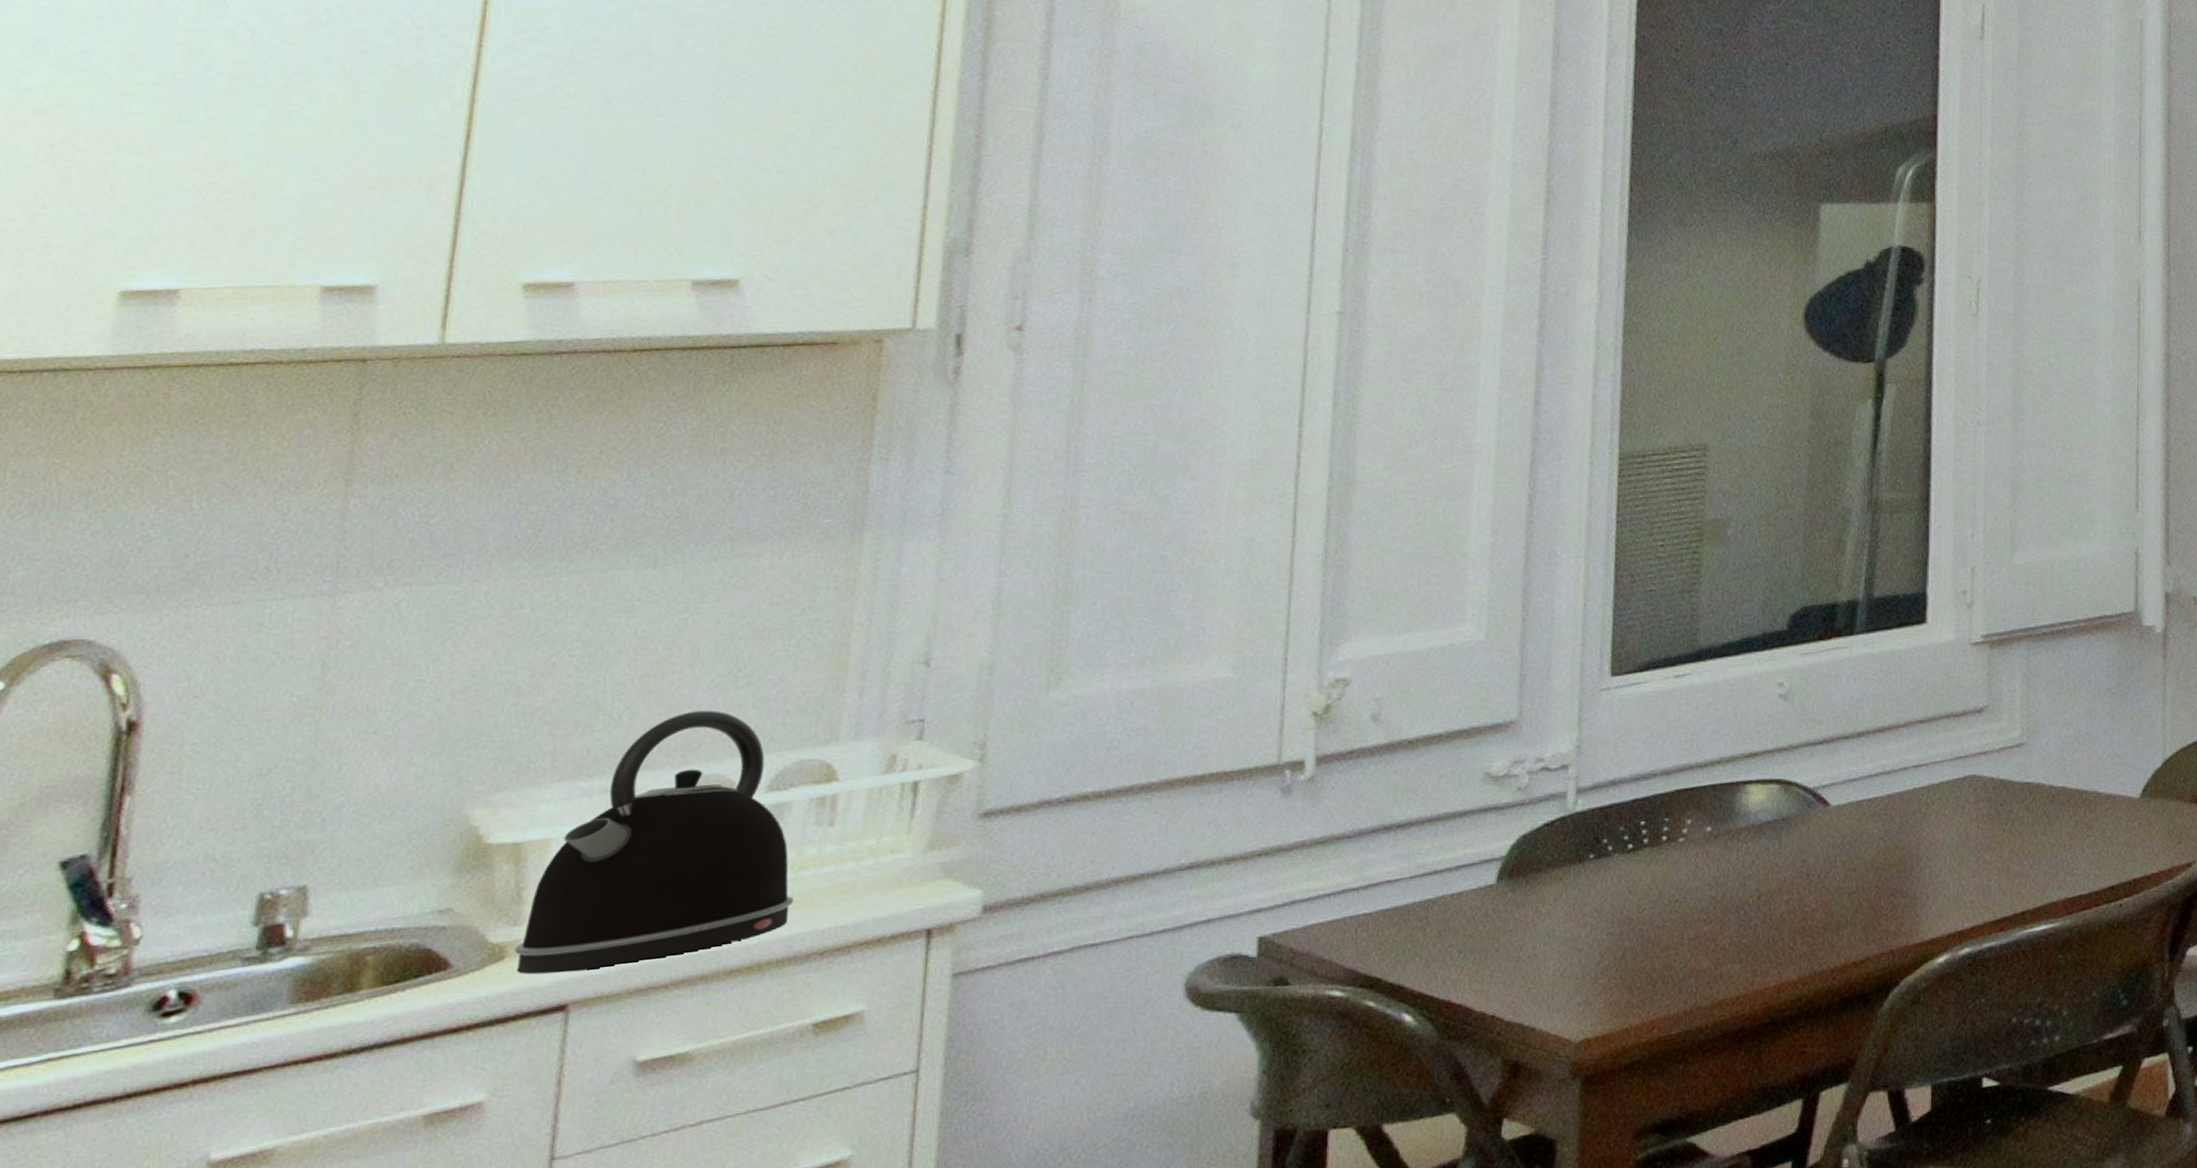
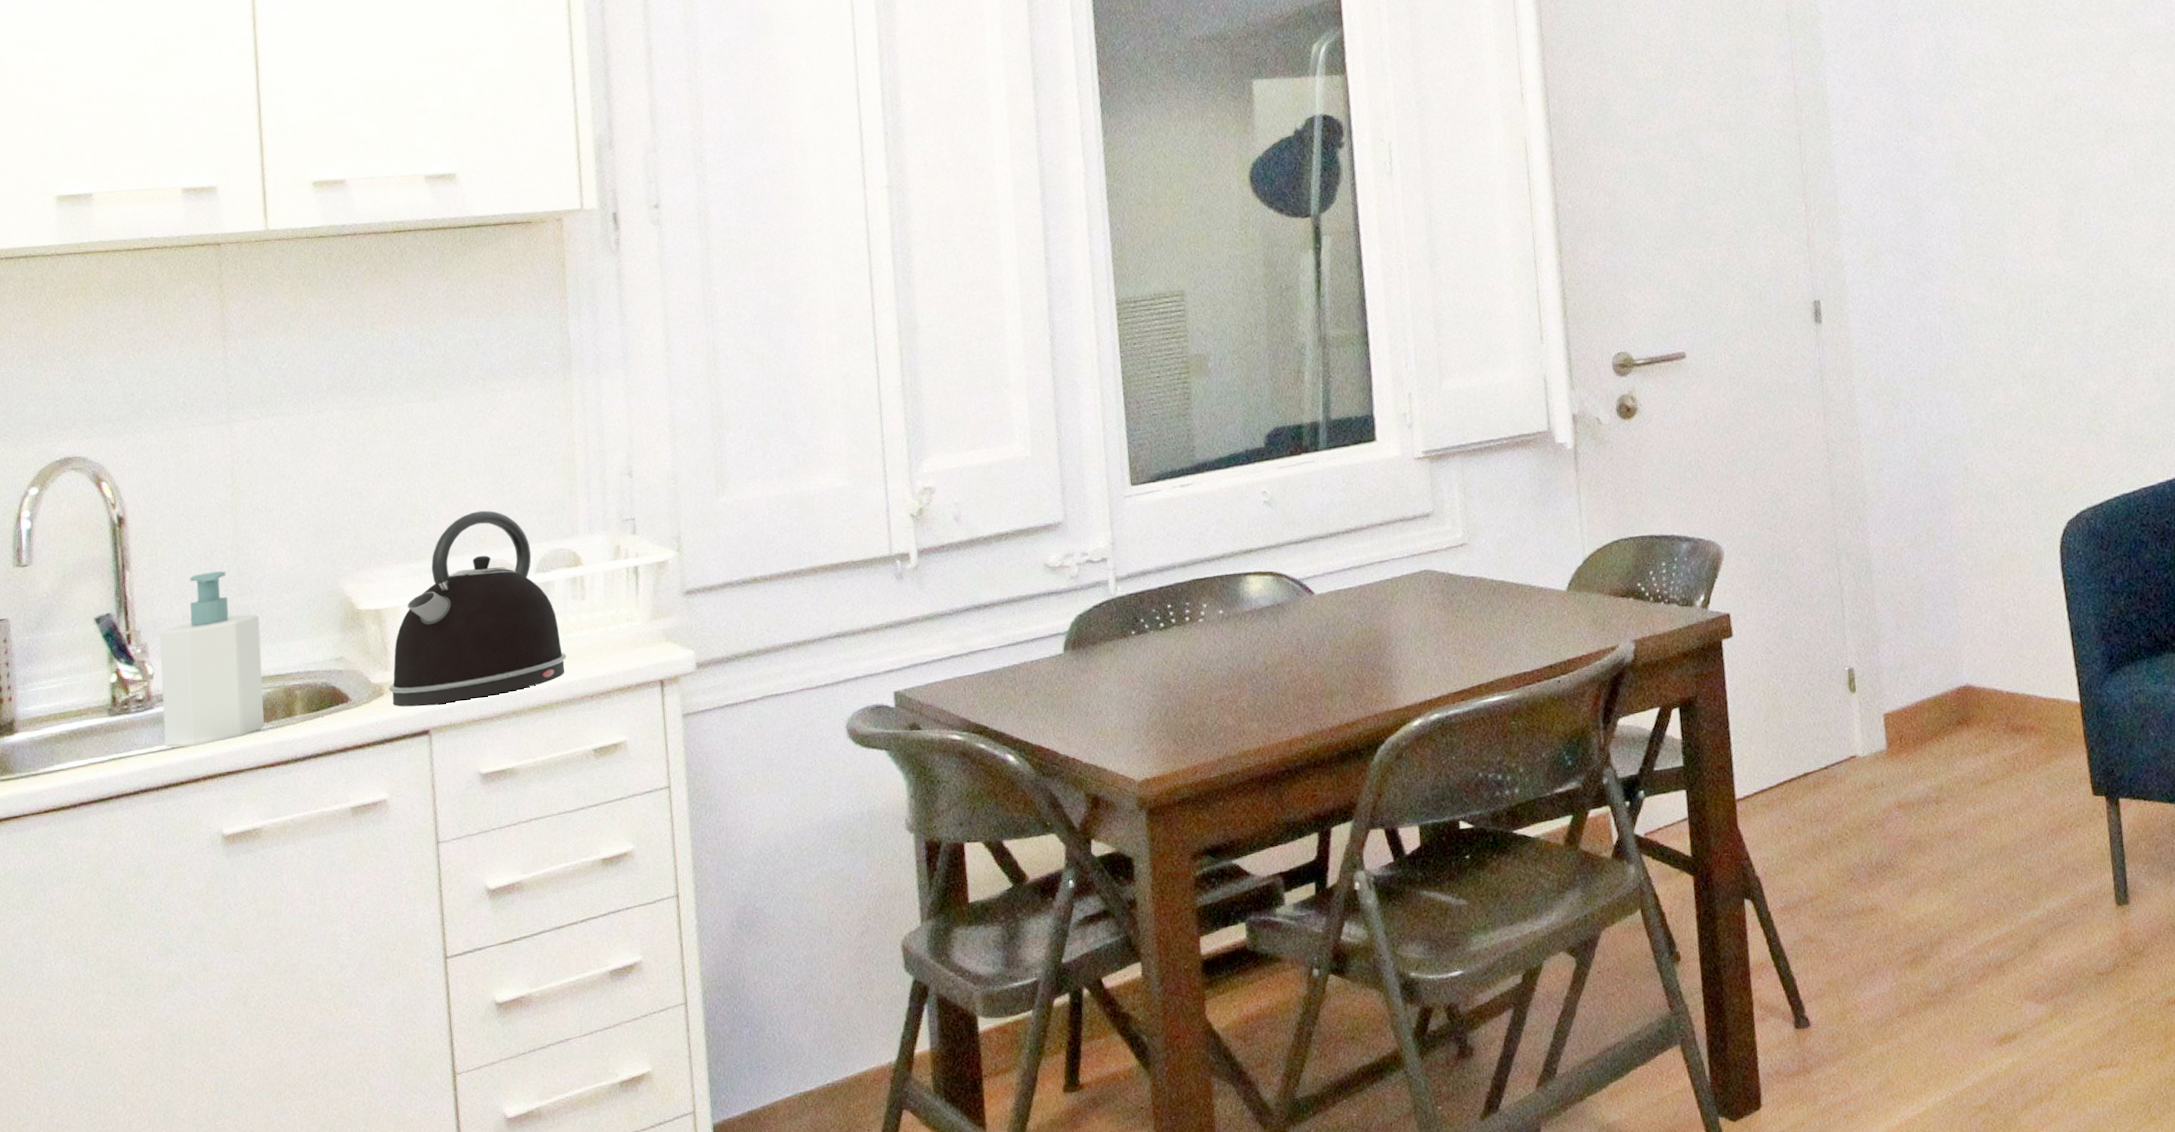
soap bottle: none [139,794,329,1041] -> present [159,571,264,748]

